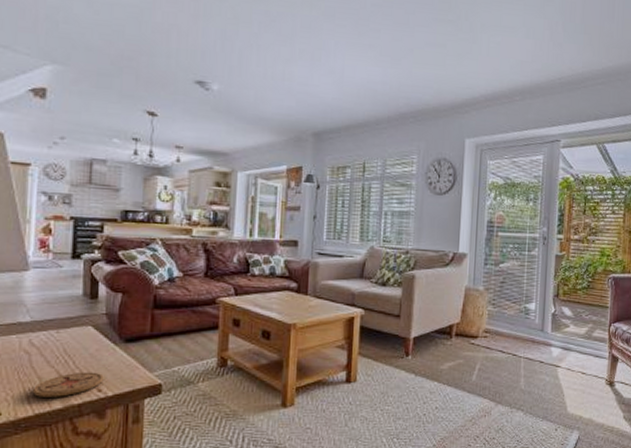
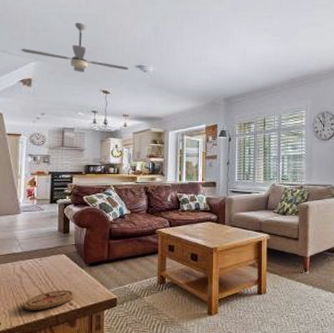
ceiling fan: none [31,15,185,87] -> present [21,23,129,72]

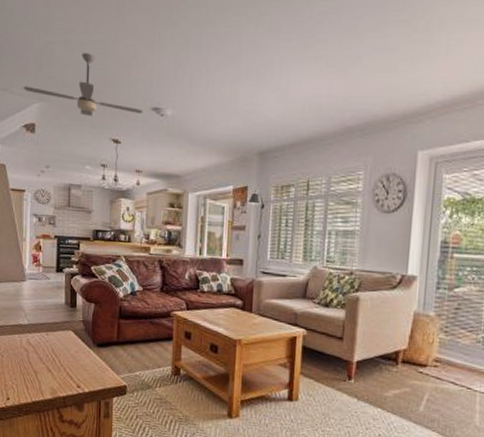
coaster: present [23,290,74,310] -> none [31,369,82,389]

